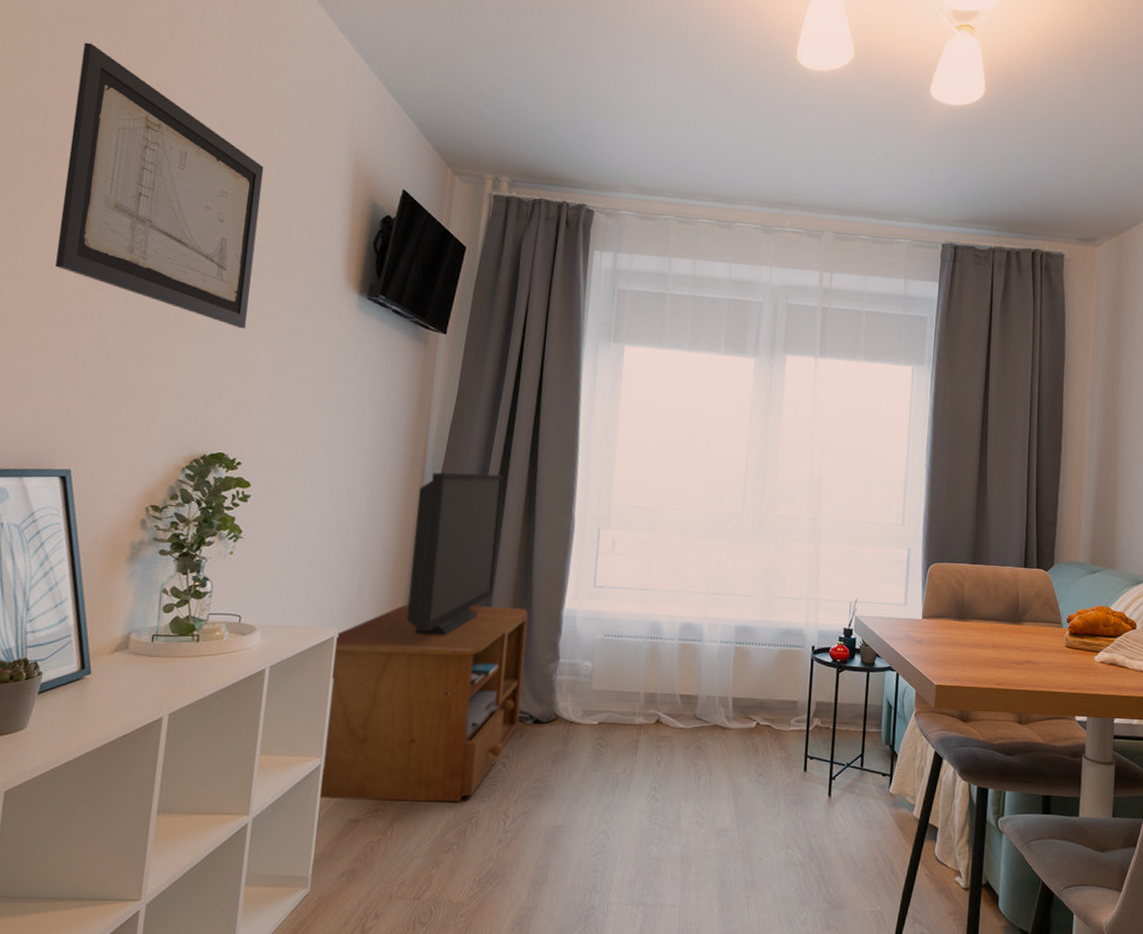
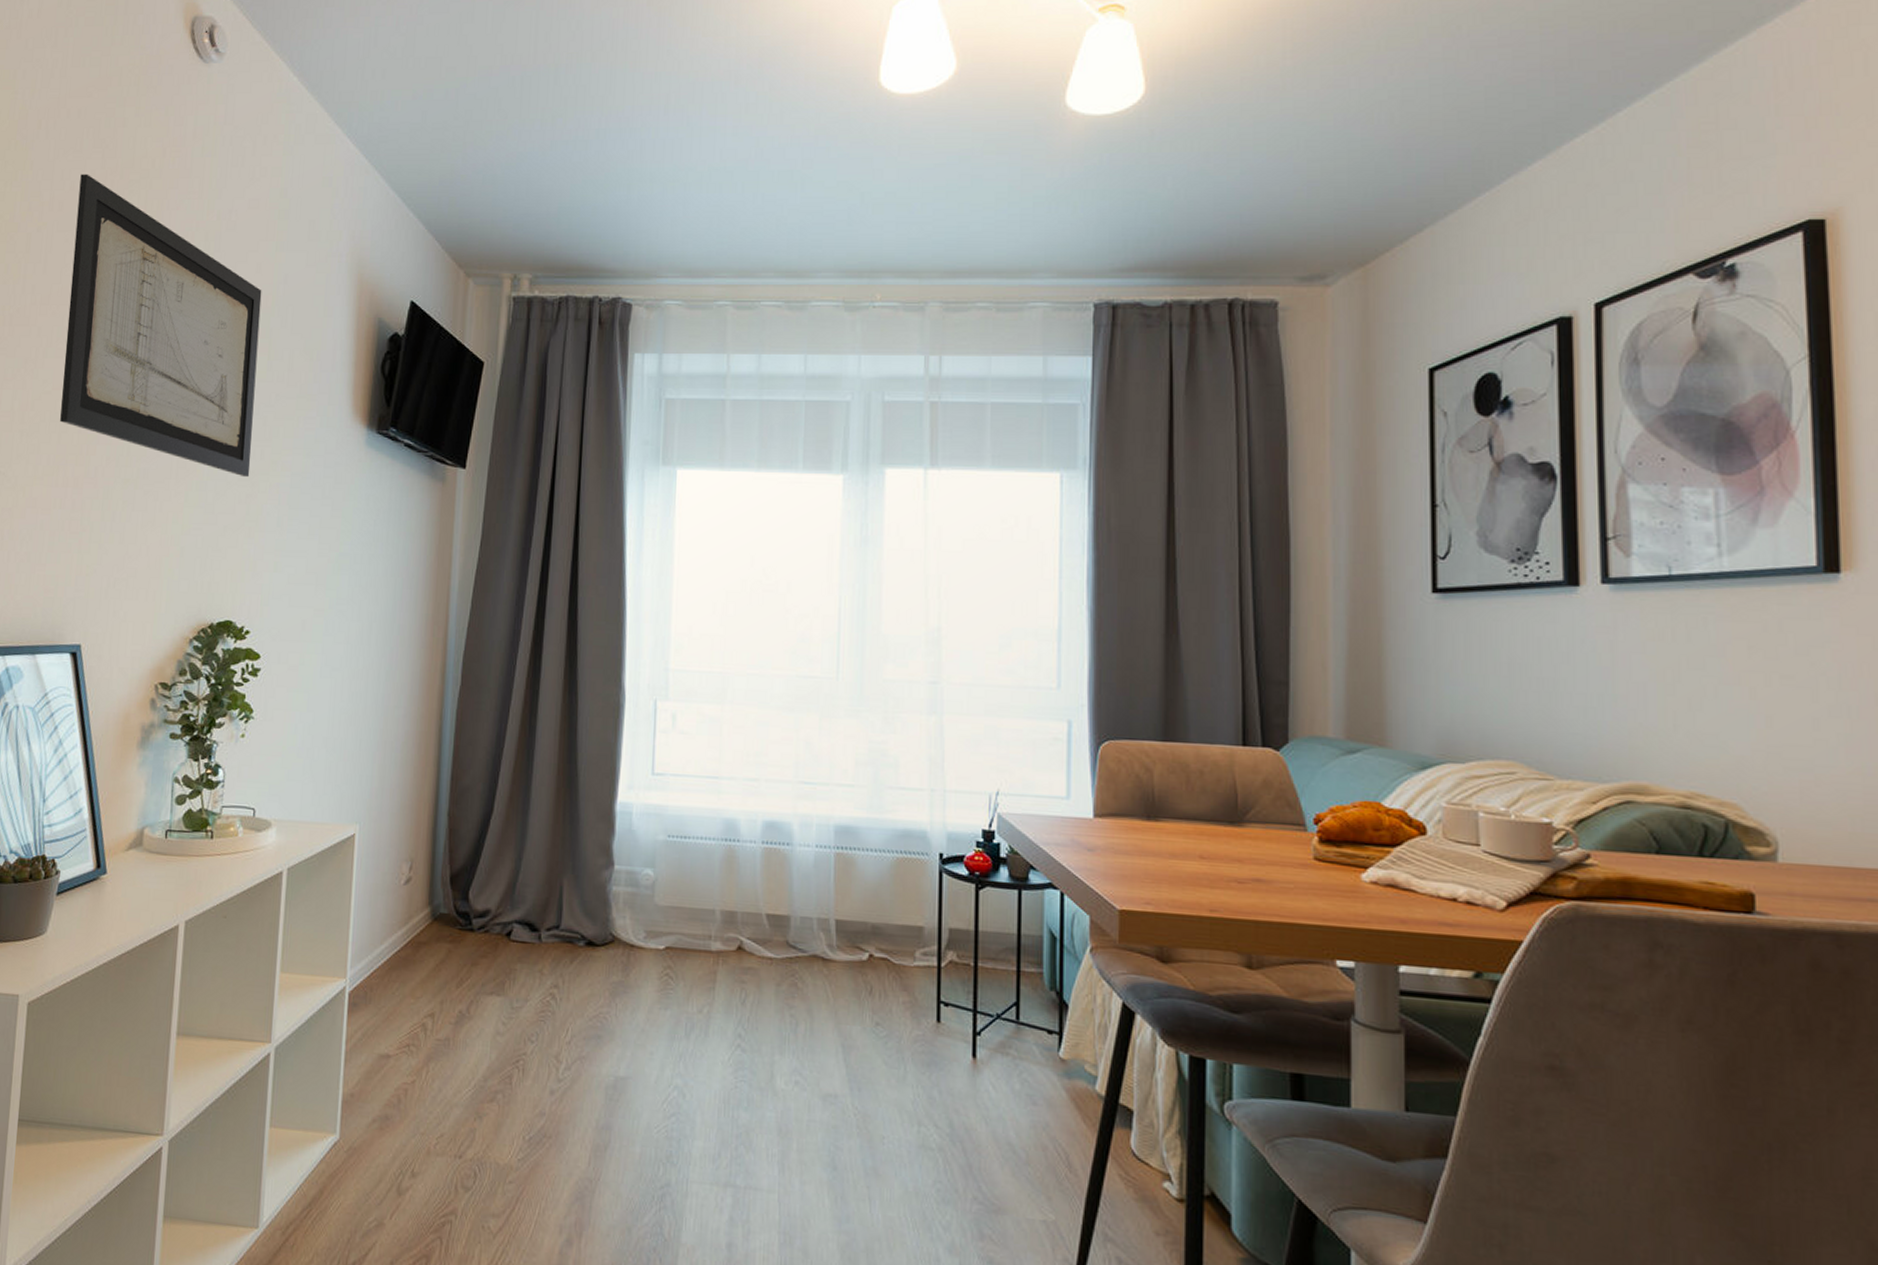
tv stand: present [319,472,529,803] -> none [345,635,574,1041]

